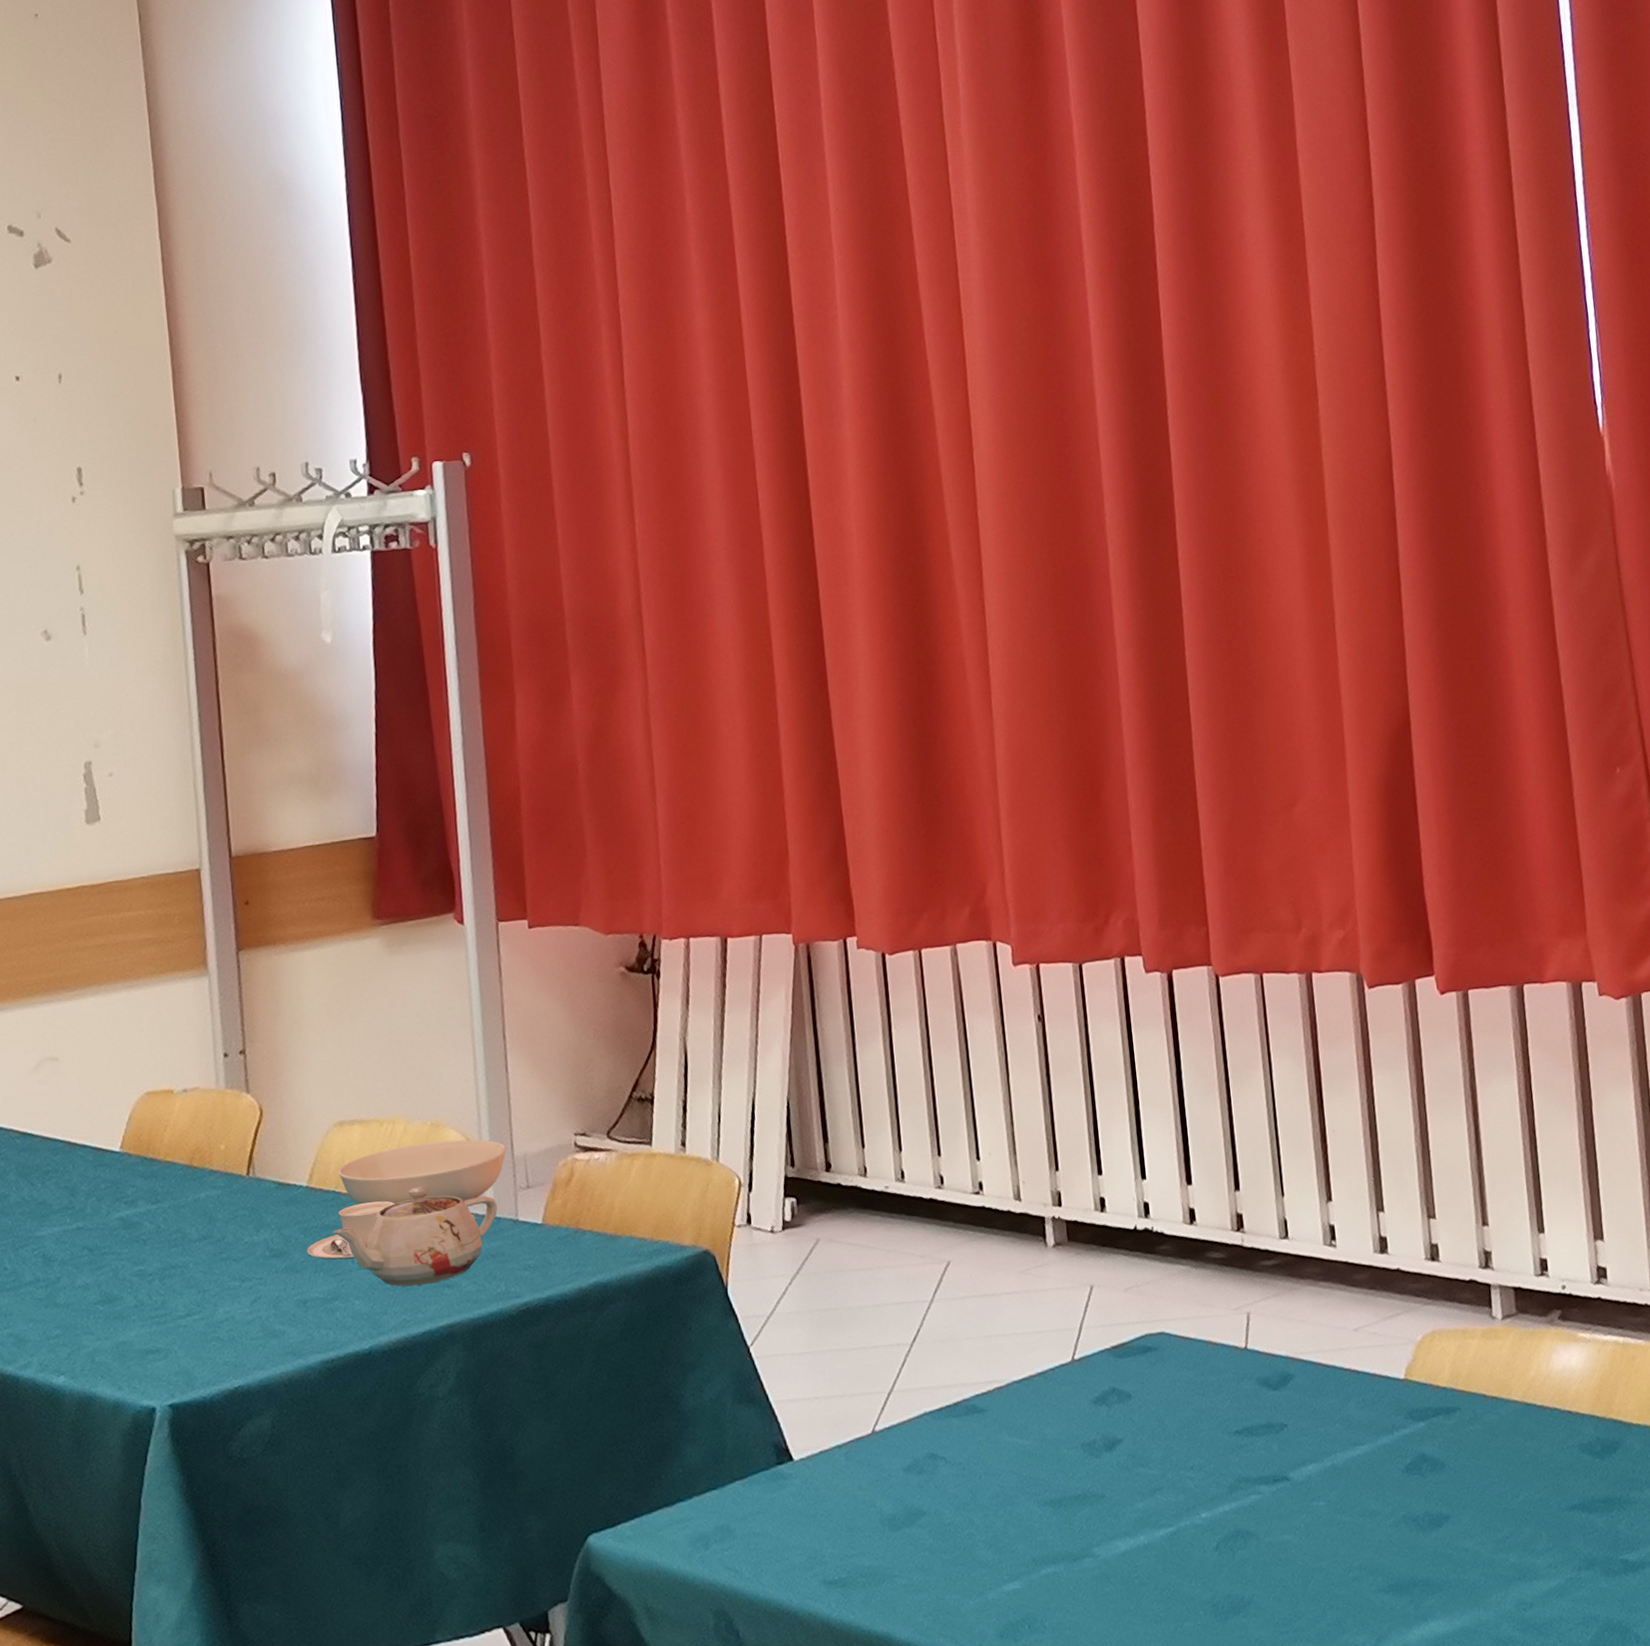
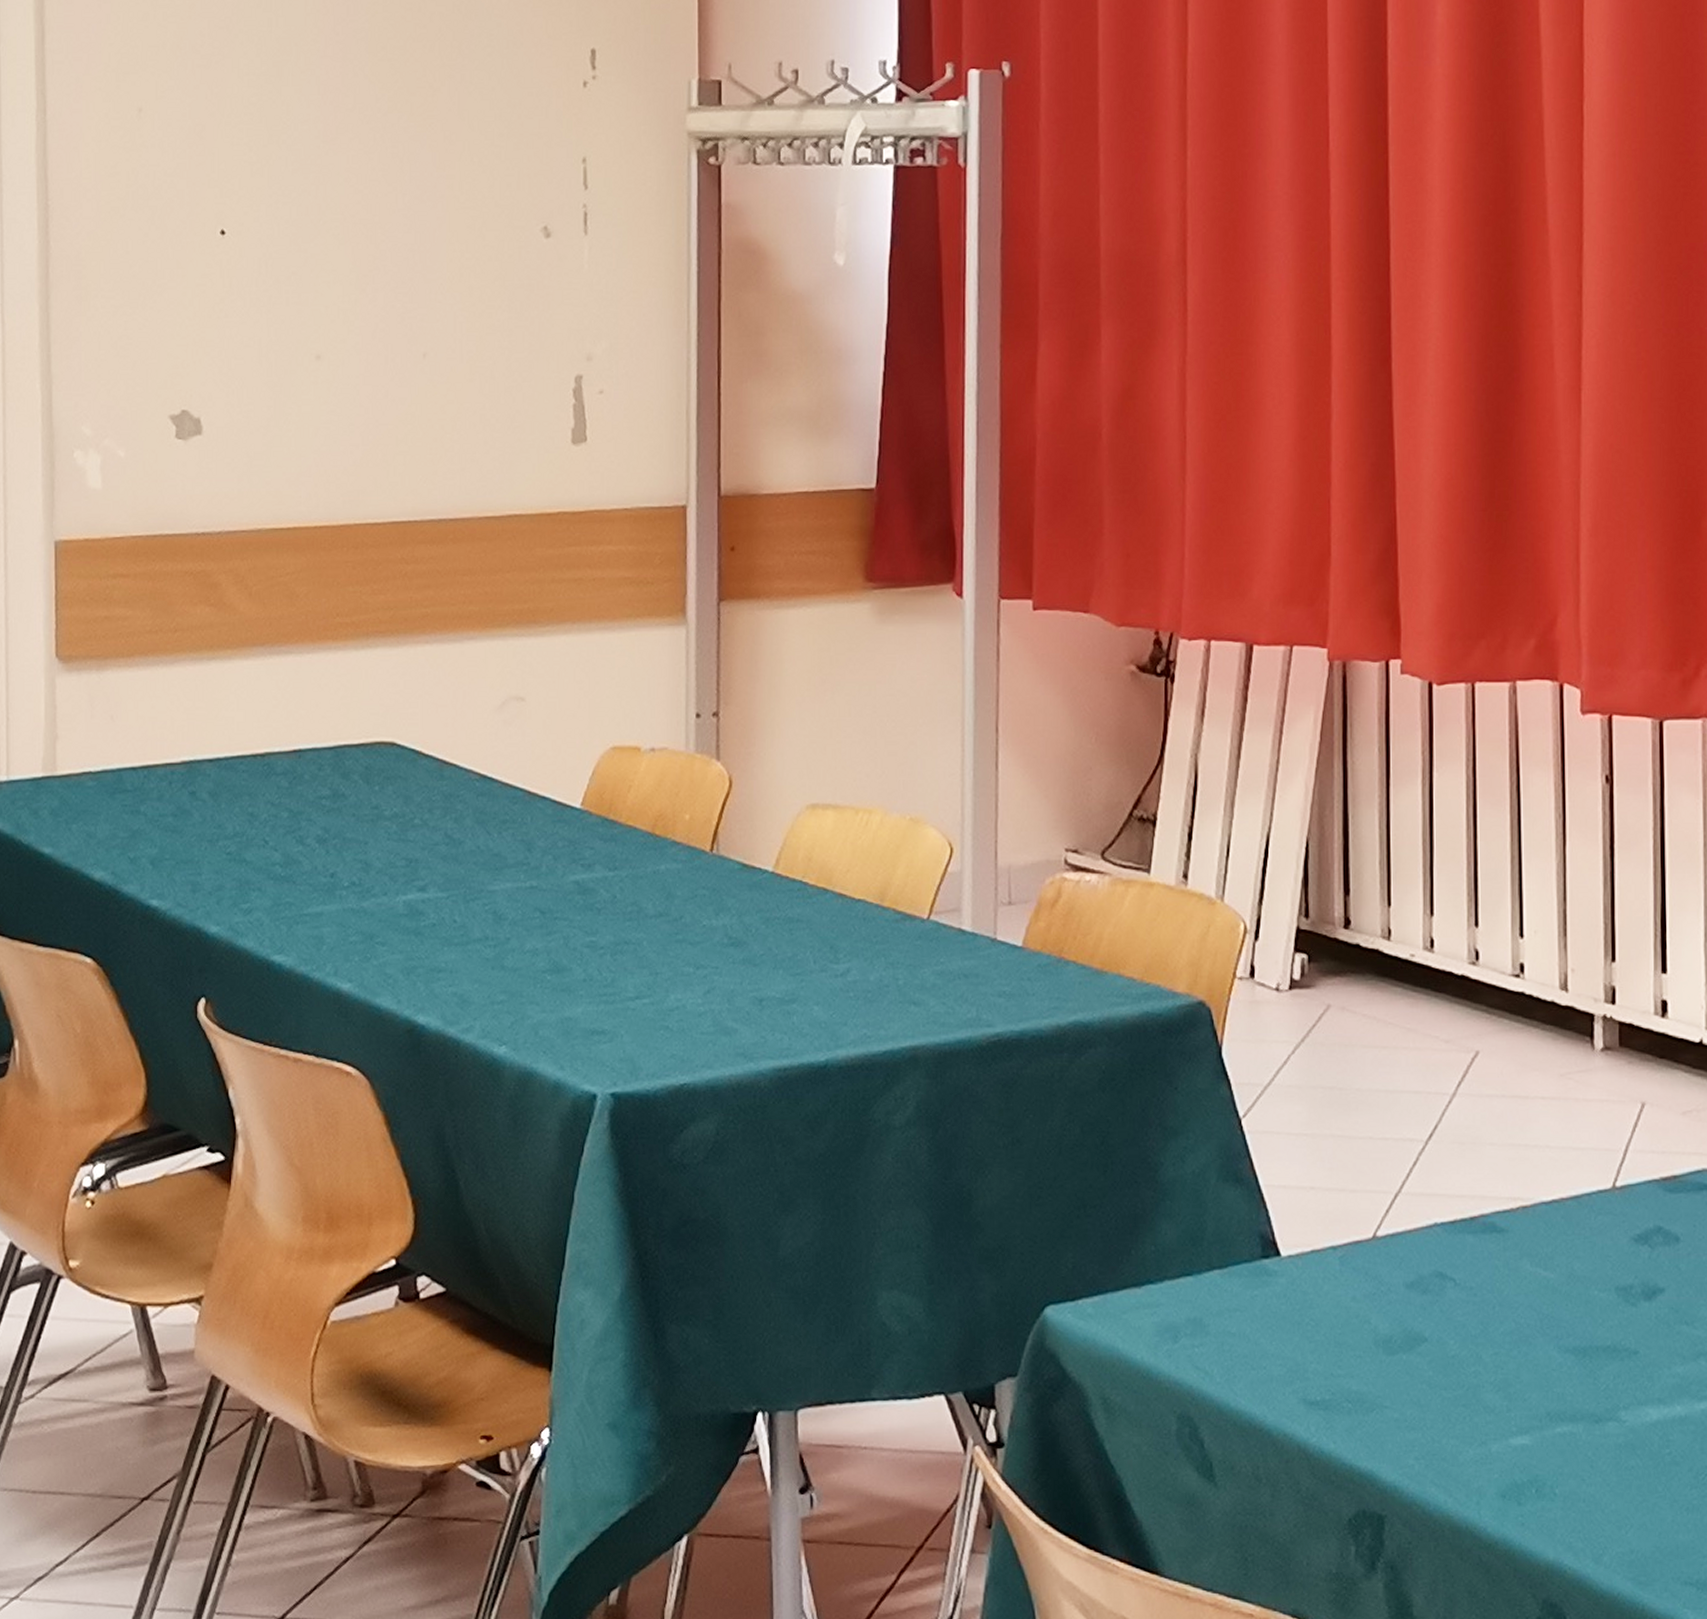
teacup: present [307,1201,395,1260] -> none [767,898,864,959]
teapot: present [332,1186,497,1287] -> none [795,888,974,998]
bowl: present [337,1139,507,1205] -> none [806,840,990,910]

